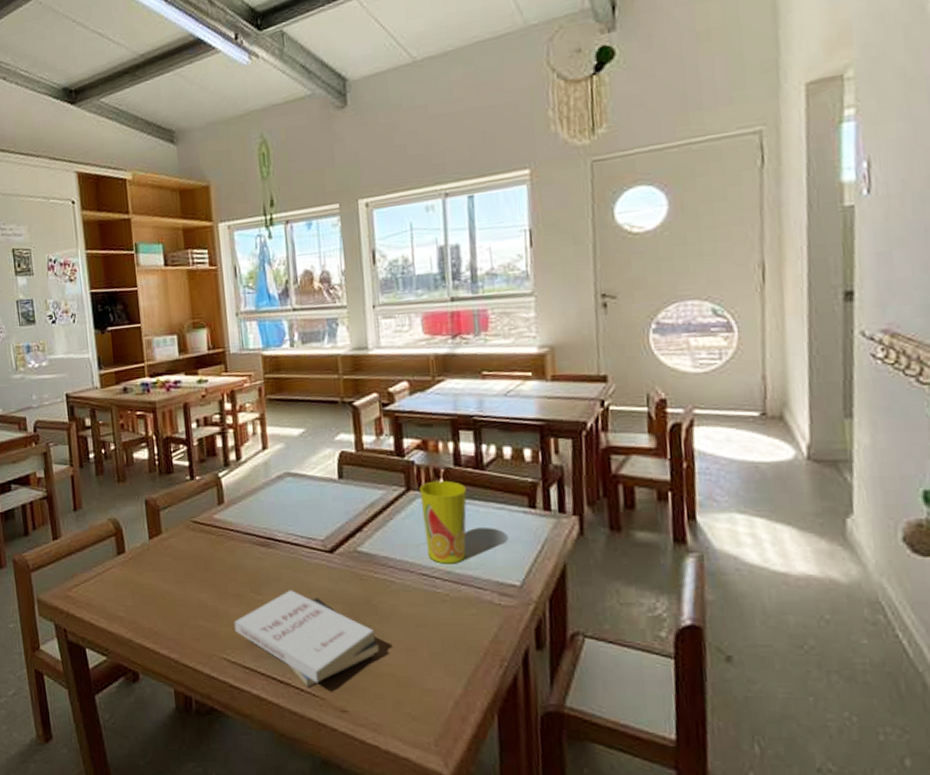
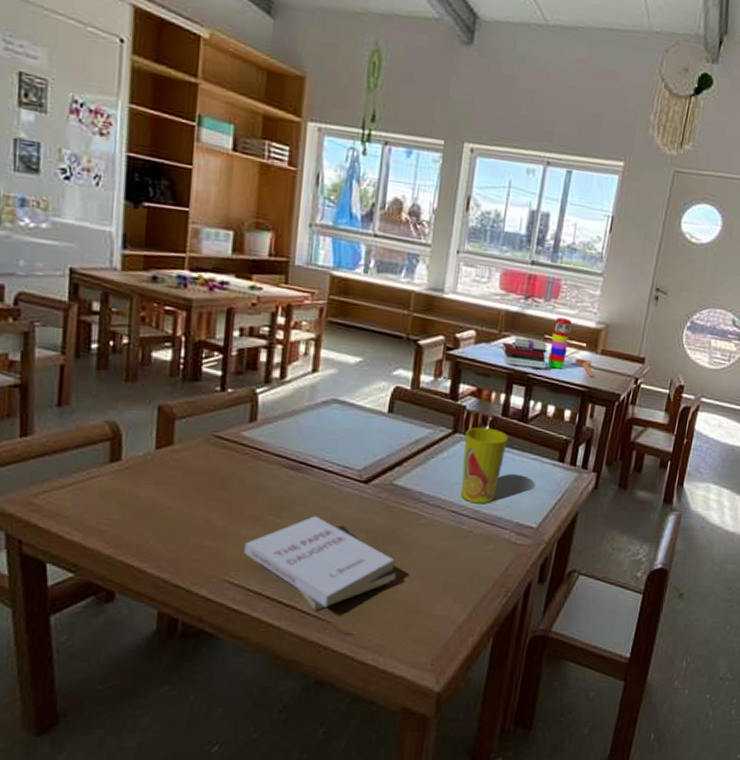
books: none [437,378,492,411] -> present [501,337,548,370]
stacking toy: none [490,349,550,409] -> present [547,317,595,378]

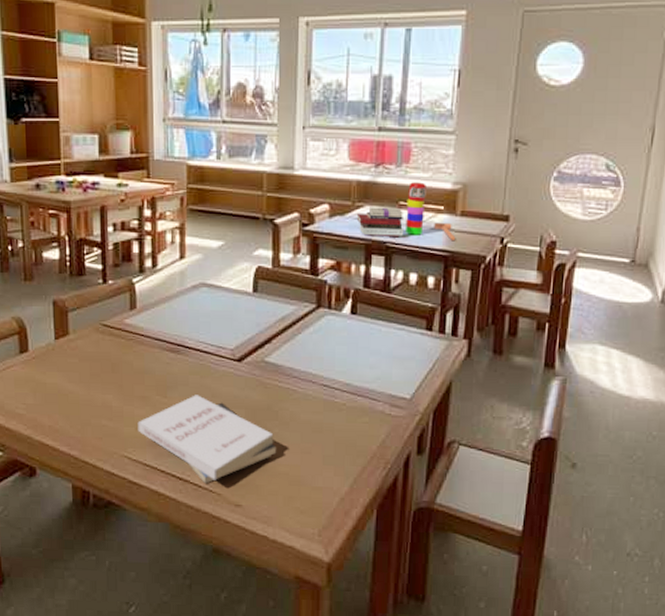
cup: present [461,427,508,504] -> none [329,300,372,377]

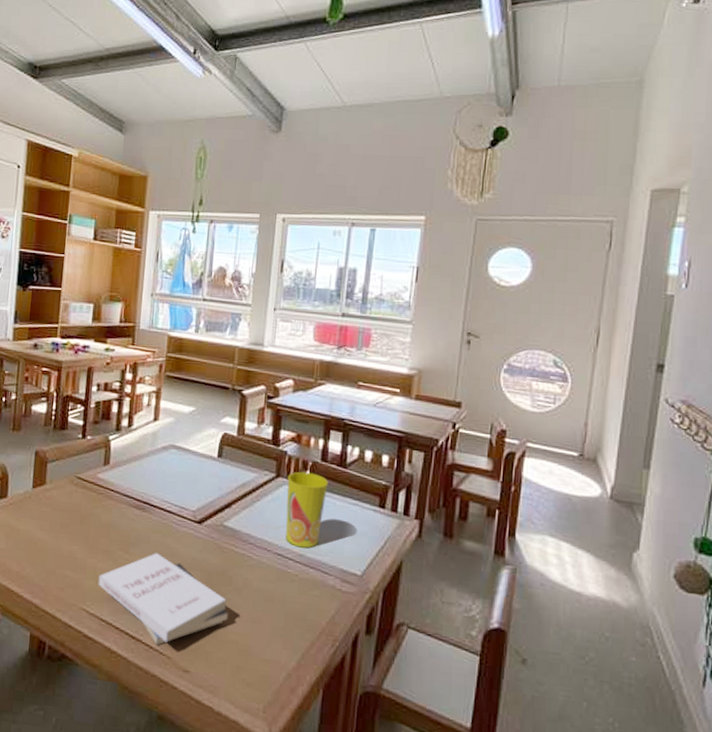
cup: none [329,300,372,377] -> present [285,471,328,548]
books: present [356,207,404,238] -> none [317,385,362,416]
stacking toy: present [404,182,456,242] -> none [362,365,410,423]

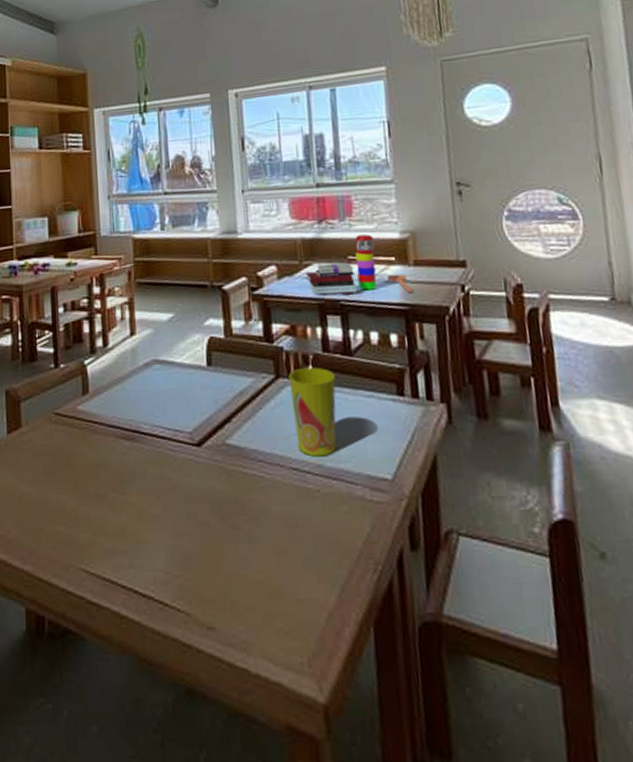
books: present [98,553,229,645] -> none [94,489,249,601]
books: none [317,385,362,416] -> present [305,263,358,295]
stacking toy: none [362,365,410,423] -> present [355,234,413,294]

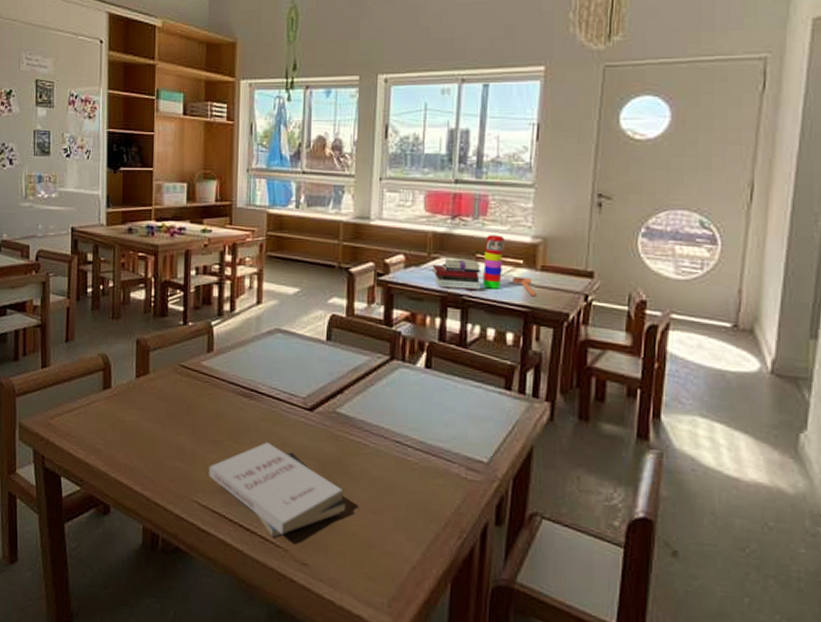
books: none [94,489,249,601] -> present [208,442,346,538]
cup: present [288,367,337,457] -> none [402,353,447,435]

